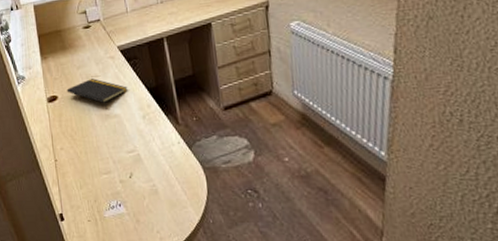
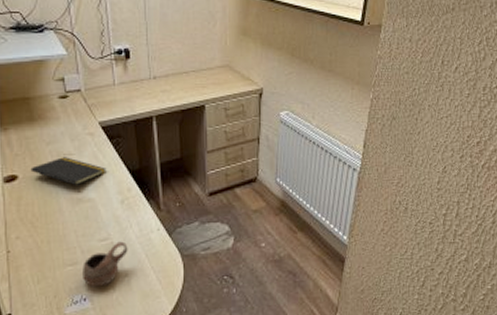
cup: none [115,153,153,195] -> present [83,241,128,287]

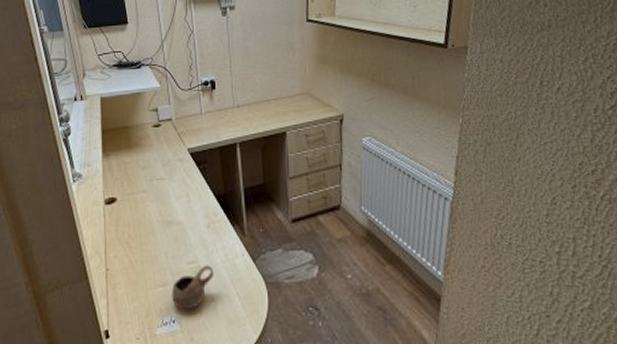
notepad: present [30,157,107,192] -> none [127,181,194,215]

